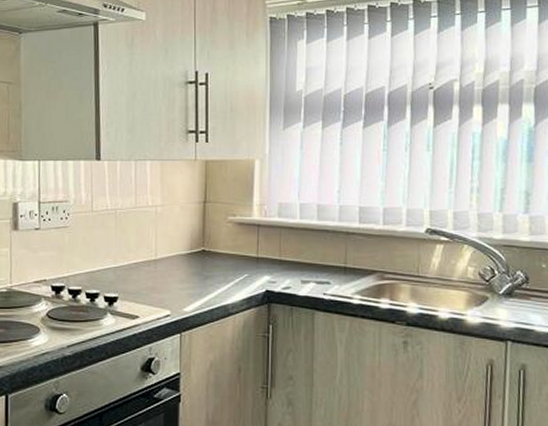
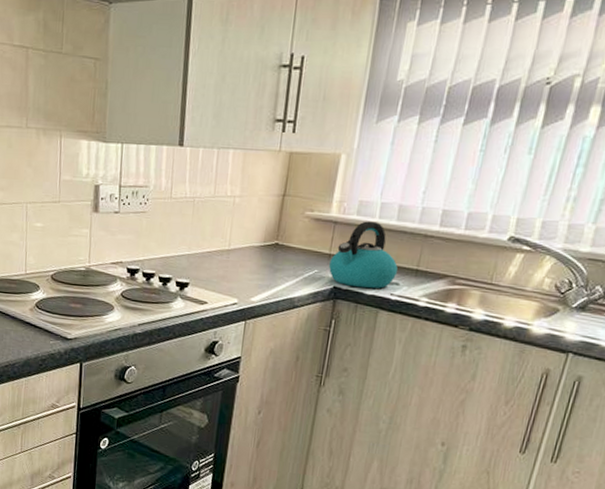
kettle: none [259,222,326,290] -> present [329,221,398,289]

